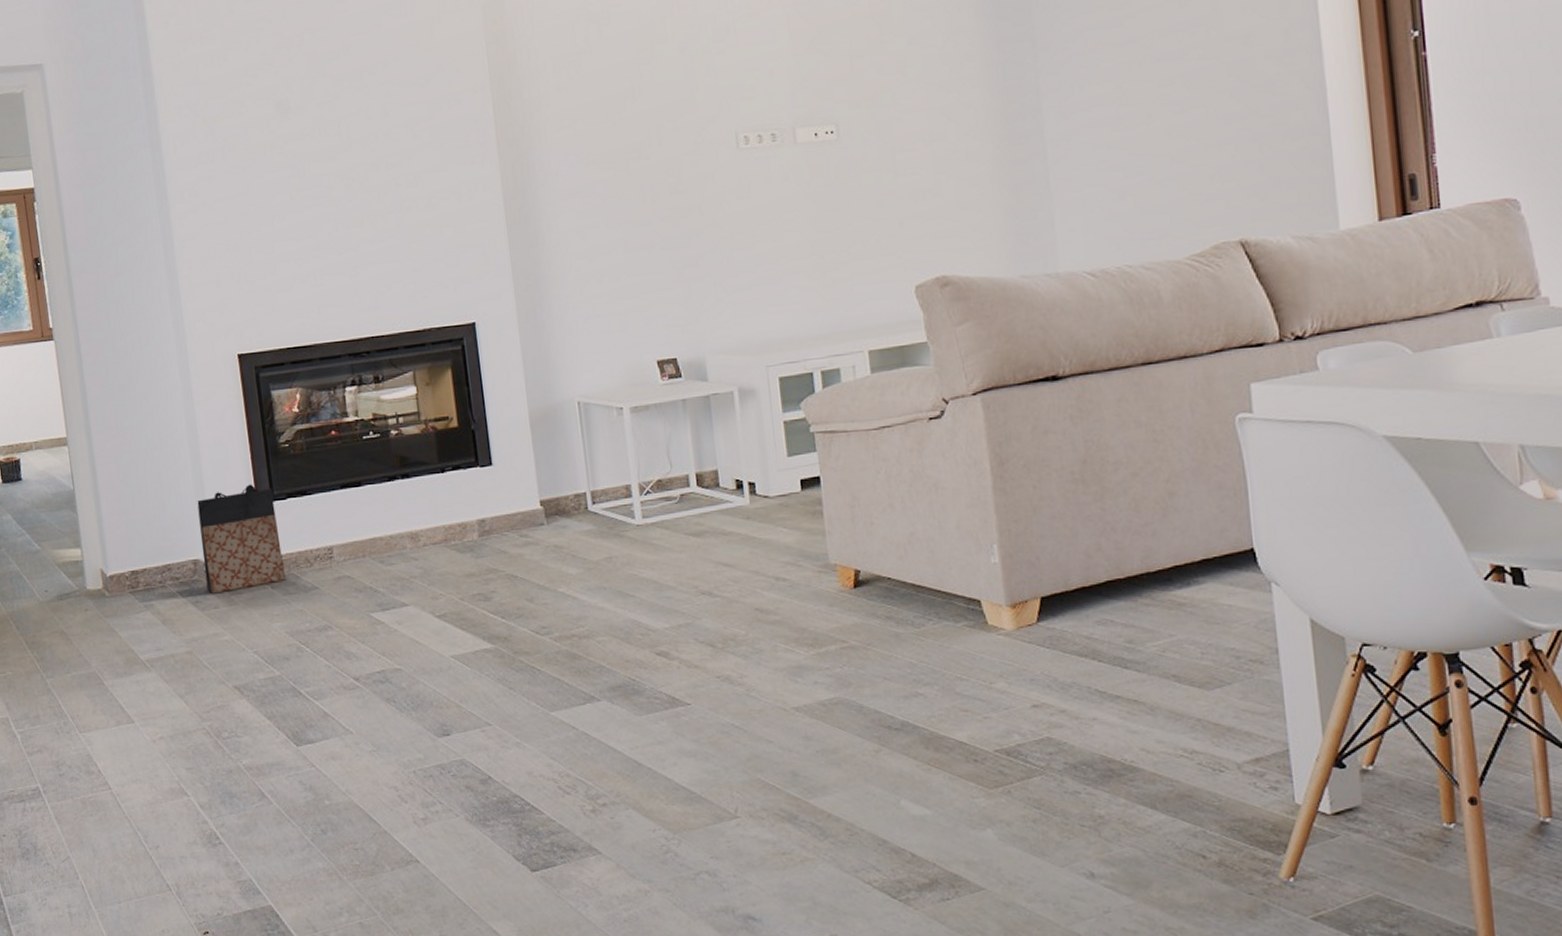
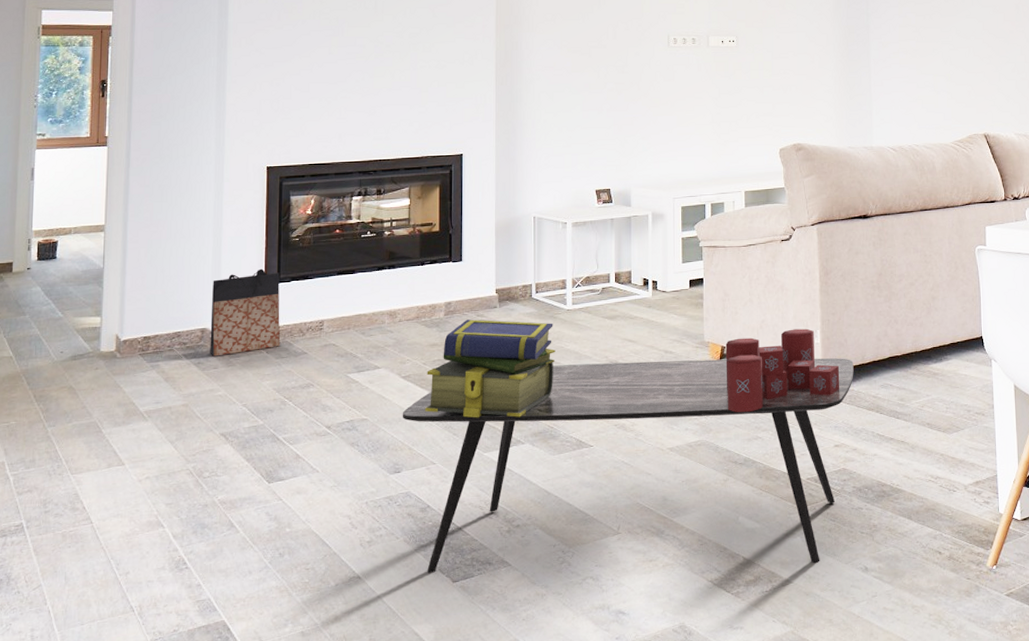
coffee table: none [442,583,1054,864] -> present [402,358,854,573]
stack of books: none [466,540,630,668] -> present [425,319,556,418]
candle: none [860,542,1034,660] -> present [725,328,840,412]

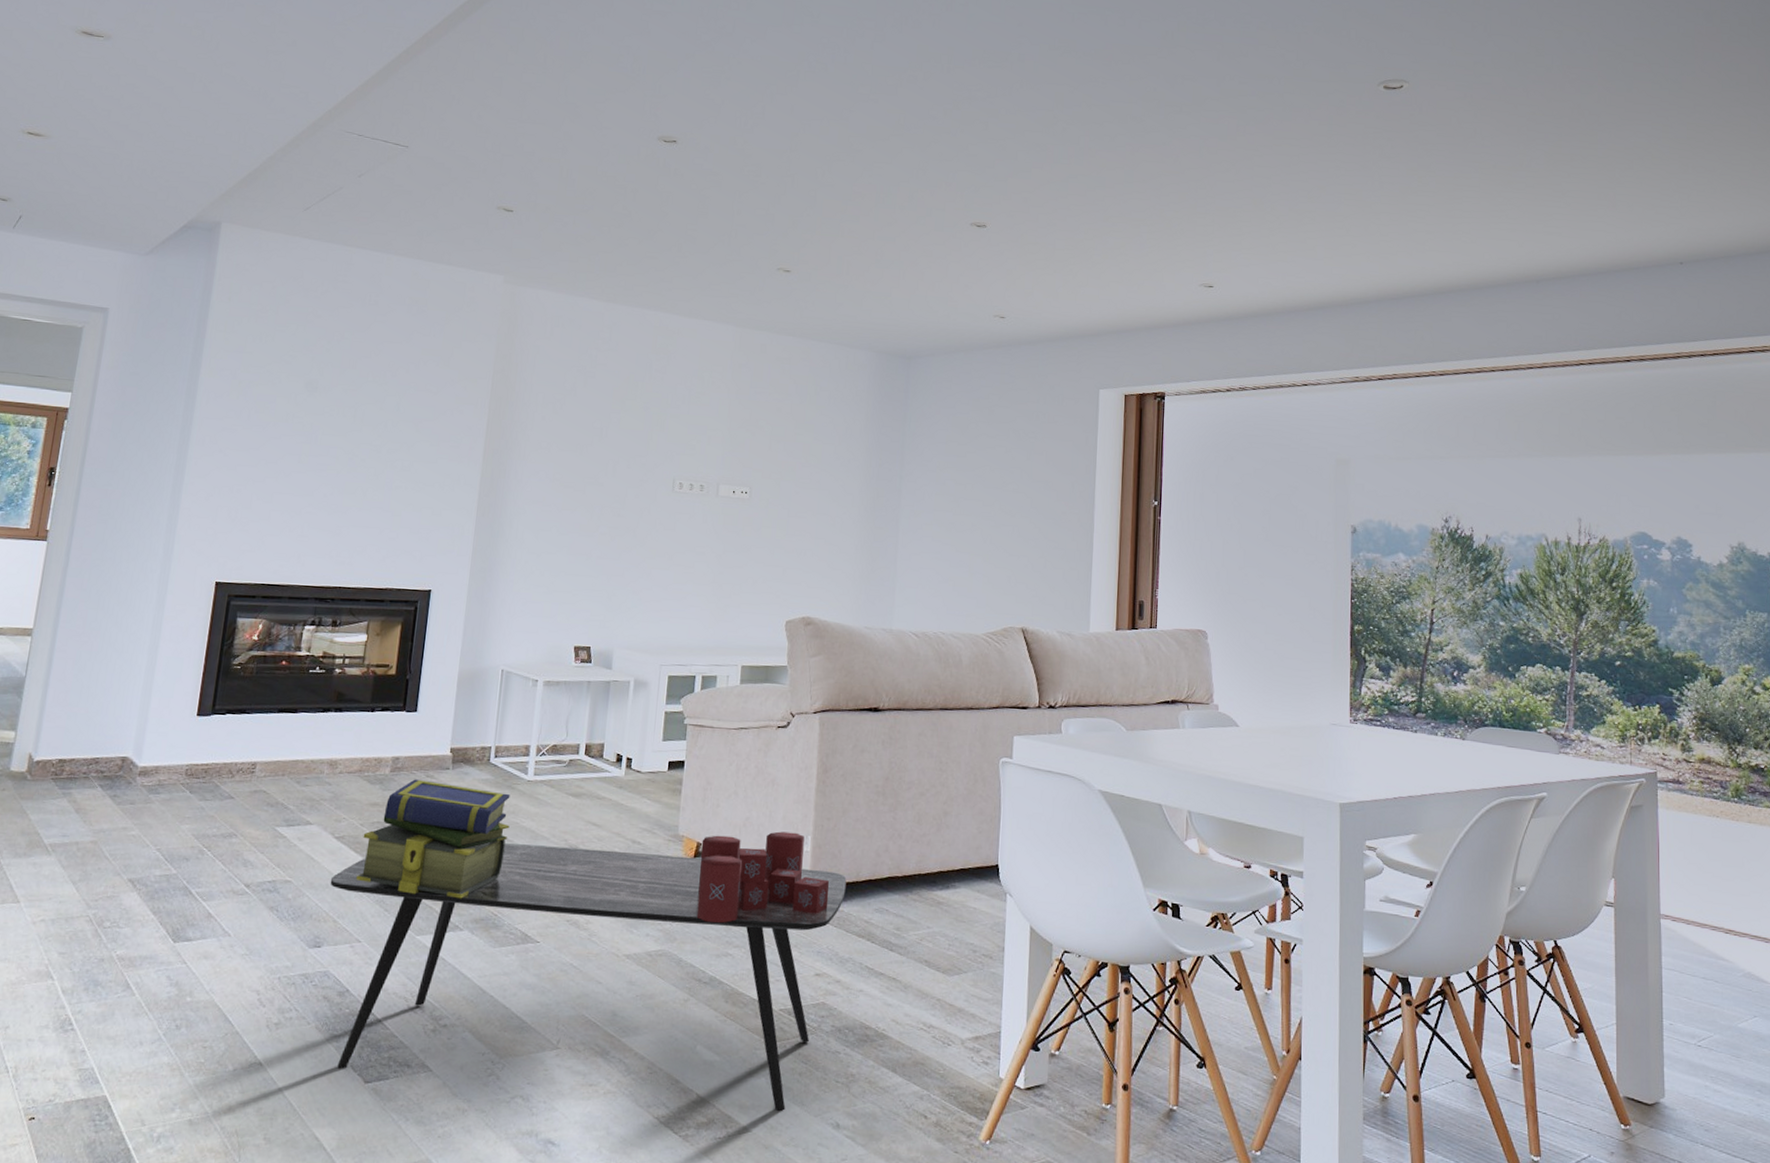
bag: present [210,268,281,357] -> none [128,696,215,791]

